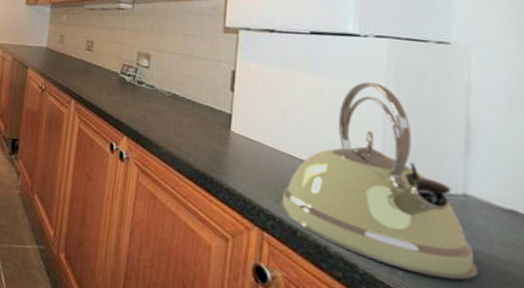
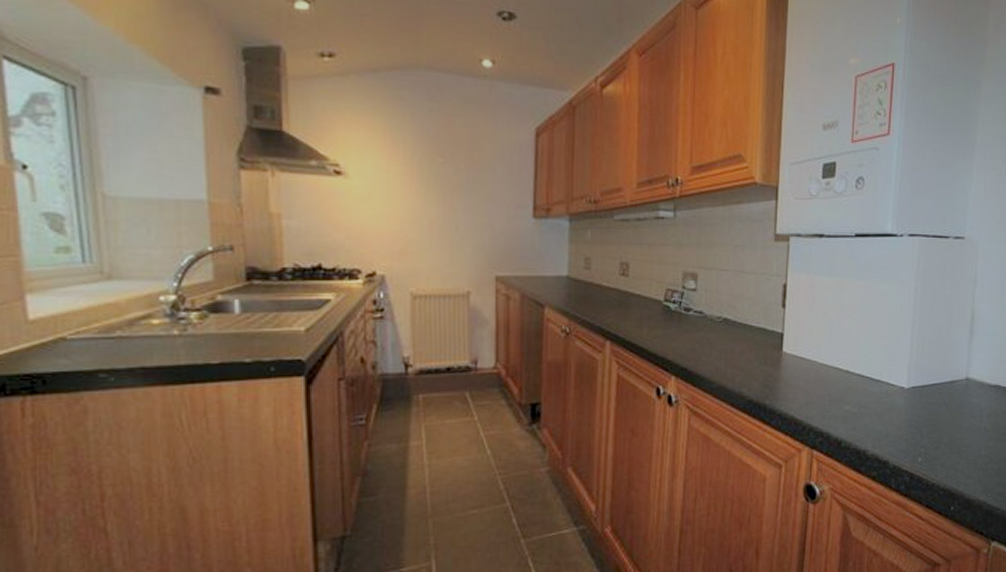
kettle: present [280,82,478,280] -> none [827,283,972,456]

